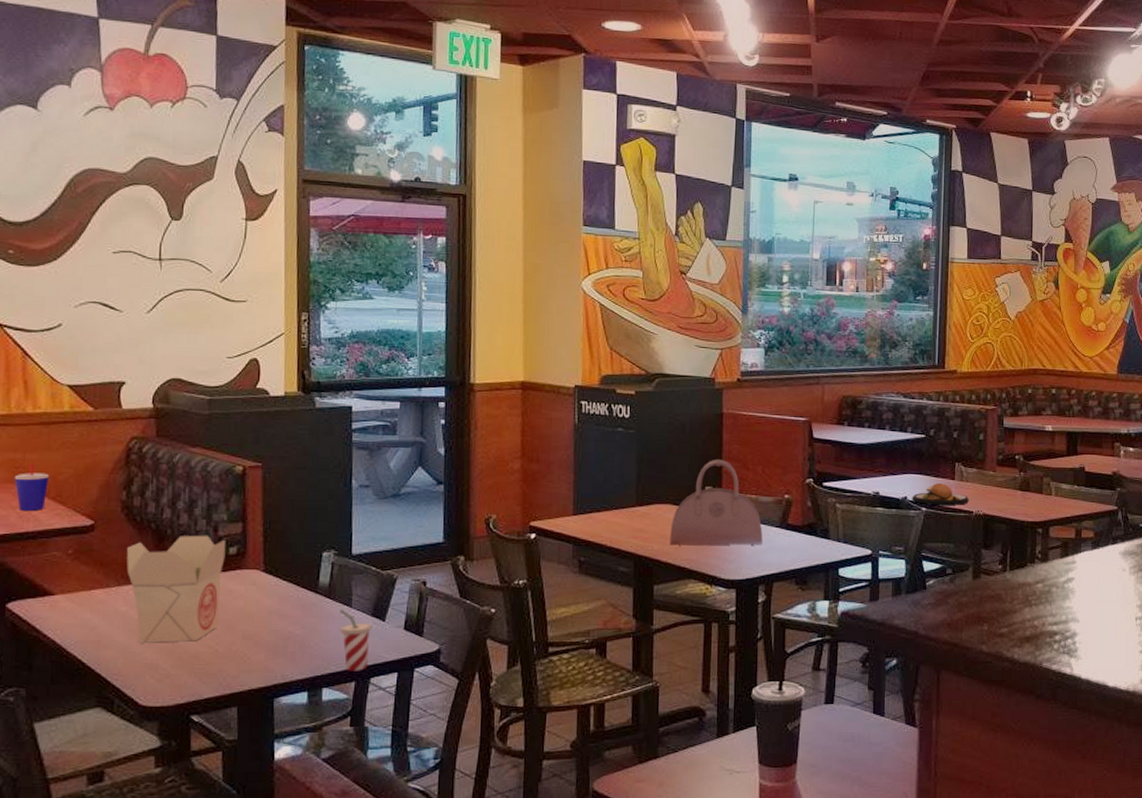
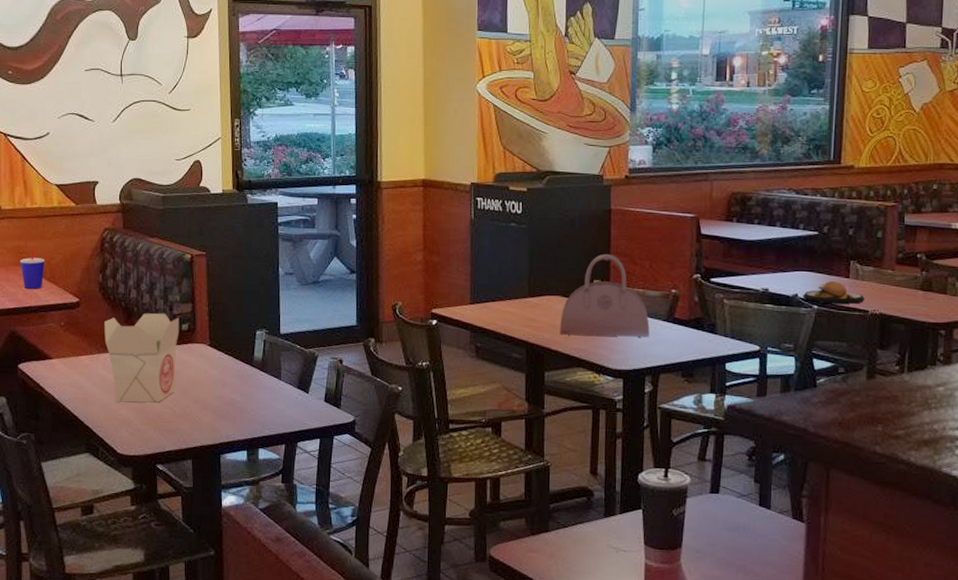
beverage cup: present [339,609,372,671] -> none [271,381,298,436]

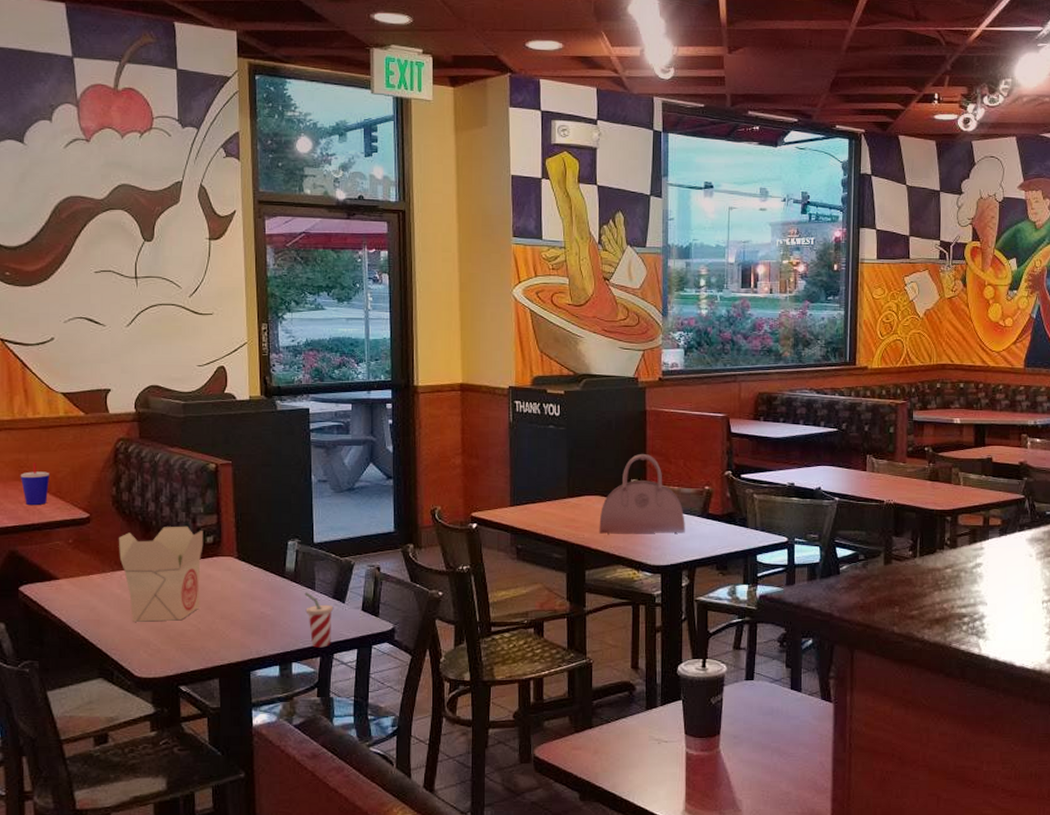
beverage cup: none [271,381,298,436] -> present [304,592,334,648]
burger: present [803,281,865,304] -> none [825,475,880,495]

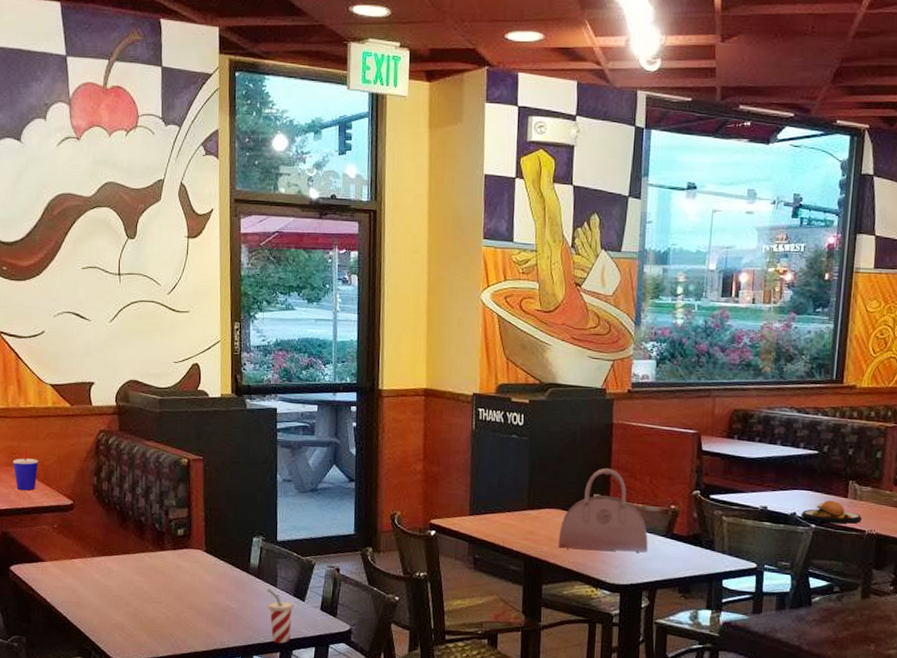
takeout container: present [119,526,204,622] -> none [98,517,175,608]
burger: none [825,475,880,495] -> present [801,501,862,524]

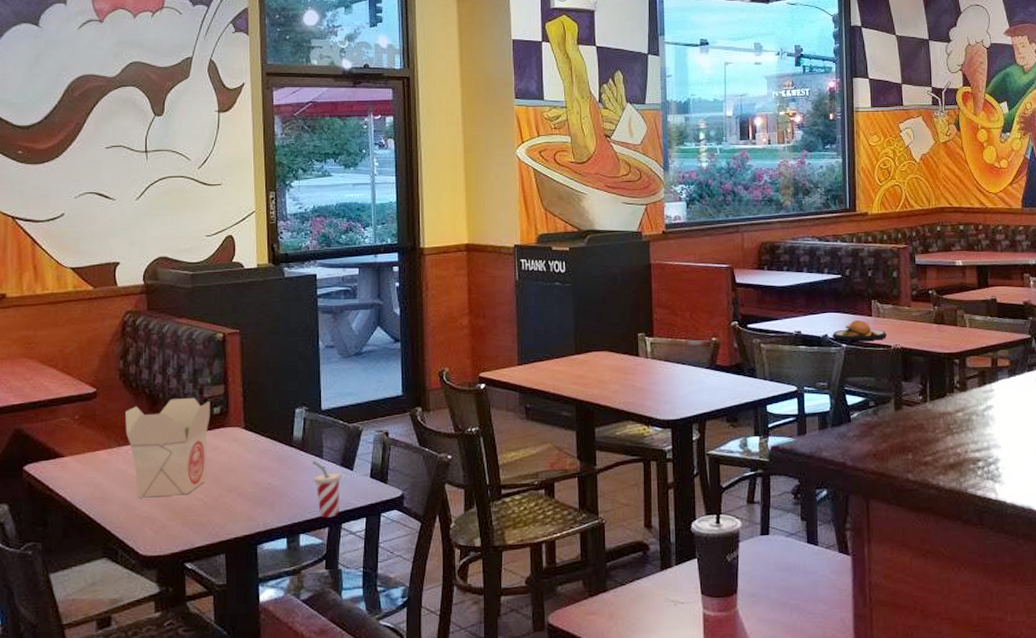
beverage cup: present [12,450,38,490] -> none [27,339,57,382]
takeout container: none [98,517,175,608] -> present [125,397,211,498]
handbag: present [558,467,648,553] -> none [607,307,694,390]

